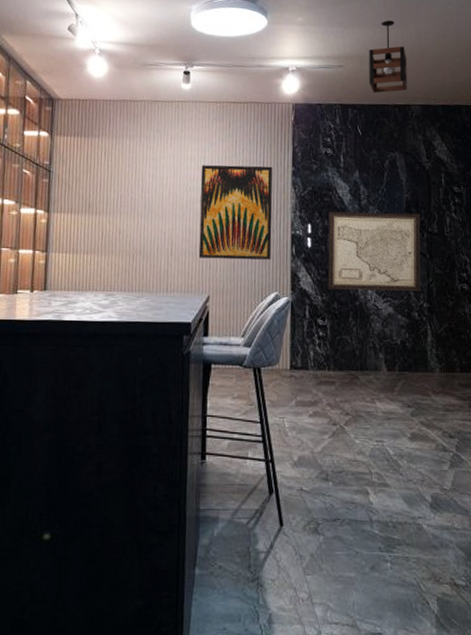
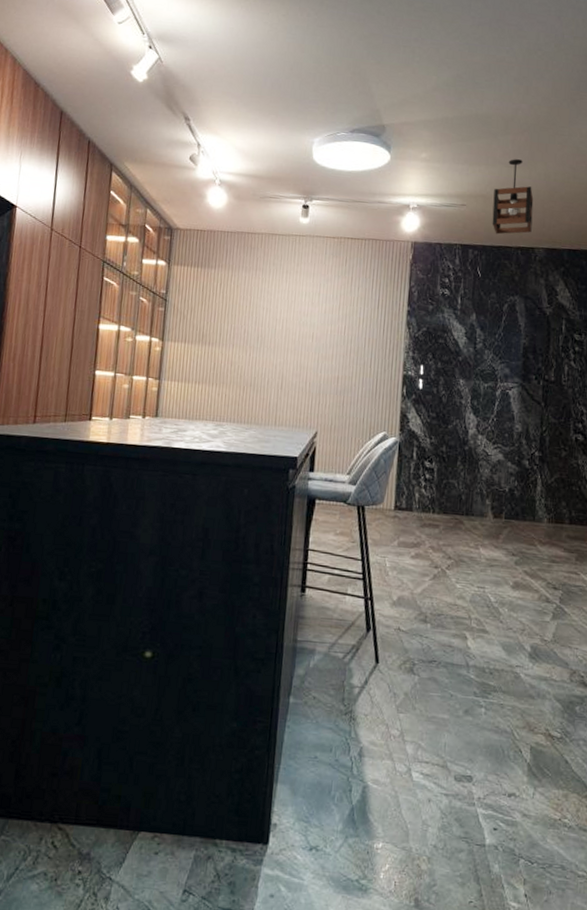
wall art: present [198,165,273,260] -> none [308,300,388,399]
wall art: present [327,211,420,291] -> none [437,353,537,440]

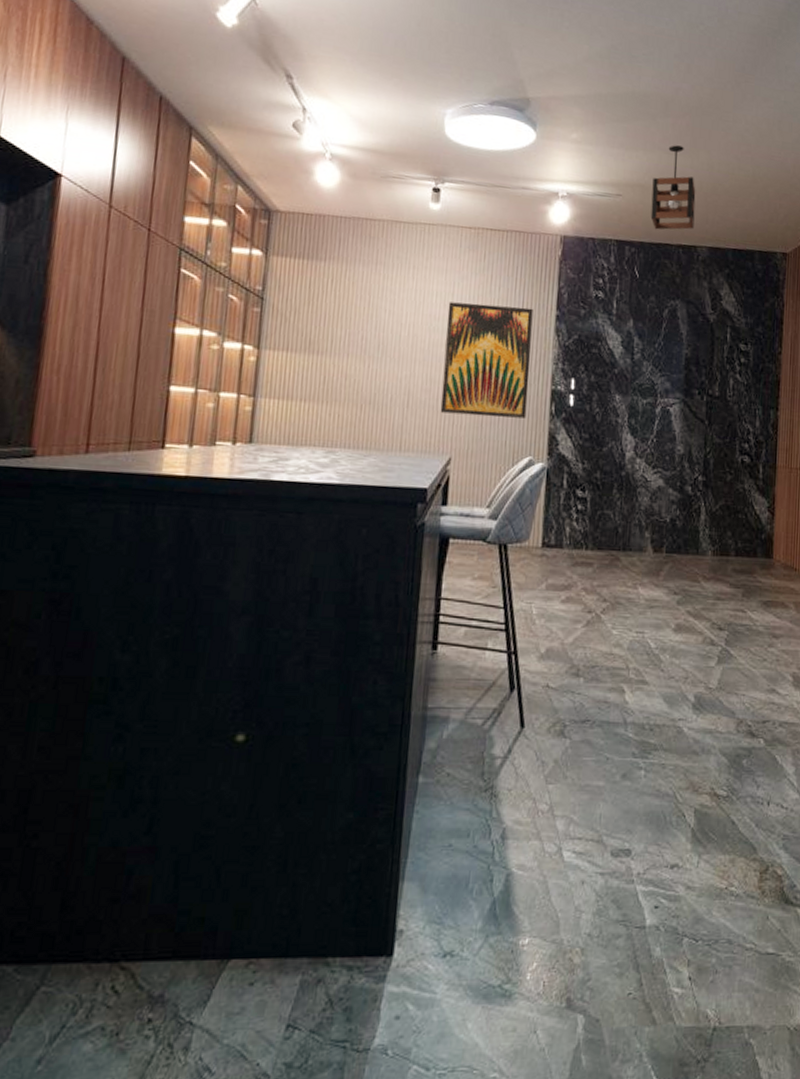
wall art: none [308,300,388,399] -> present [440,302,534,419]

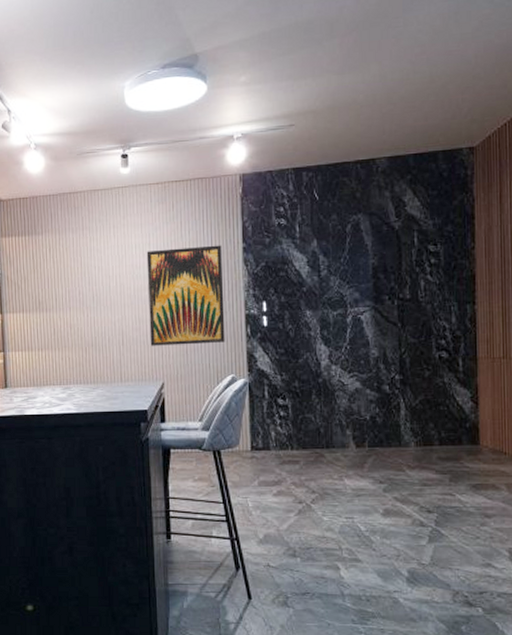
pendant light: present [650,145,696,230] -> none [324,63,371,151]

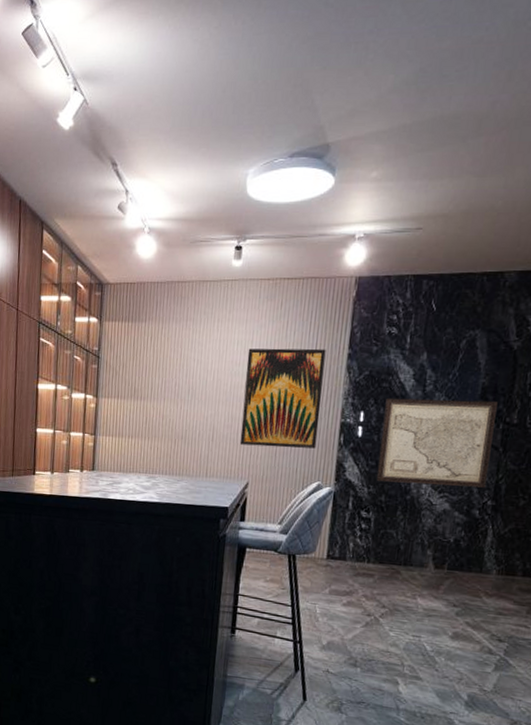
wall art: none [285,280,391,367] -> present [376,398,498,488]

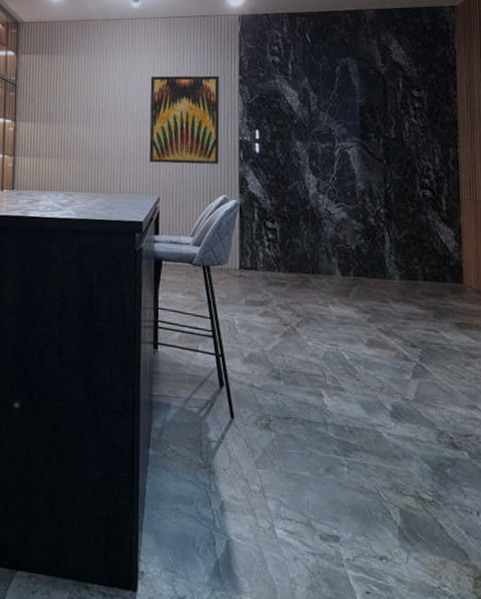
wall art: present [376,398,498,488] -> none [277,117,376,197]

